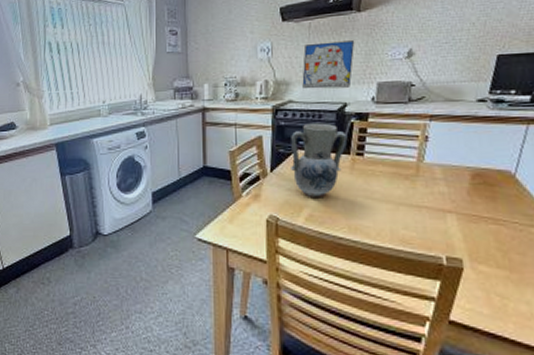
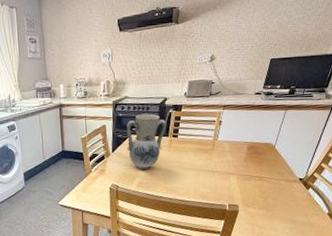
wall art: present [302,40,355,89] -> none [135,48,174,87]

